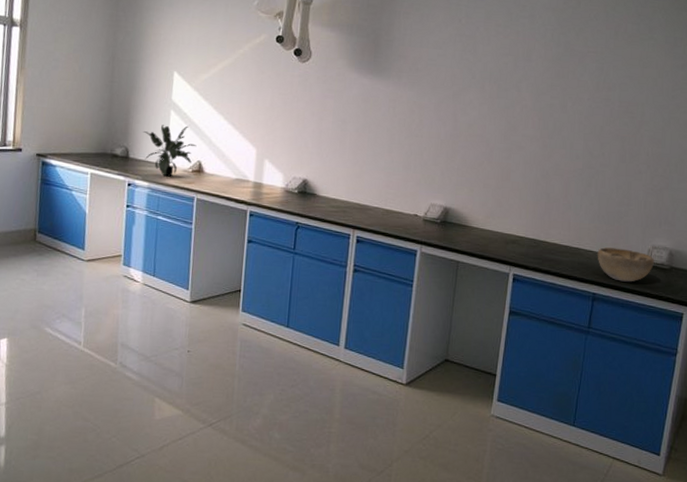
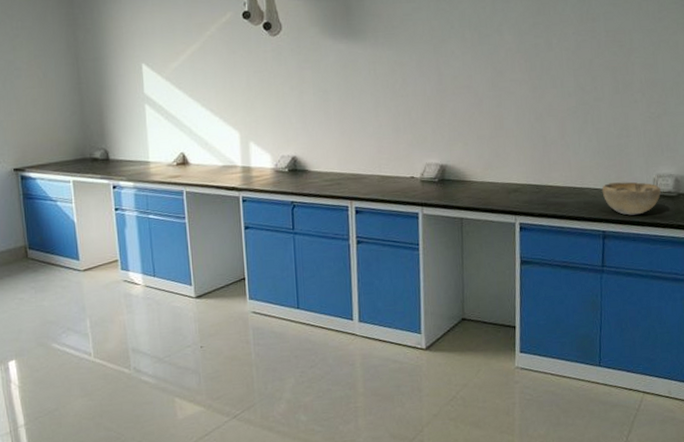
potted plant: present [143,125,197,177] -> none [120,118,177,174]

